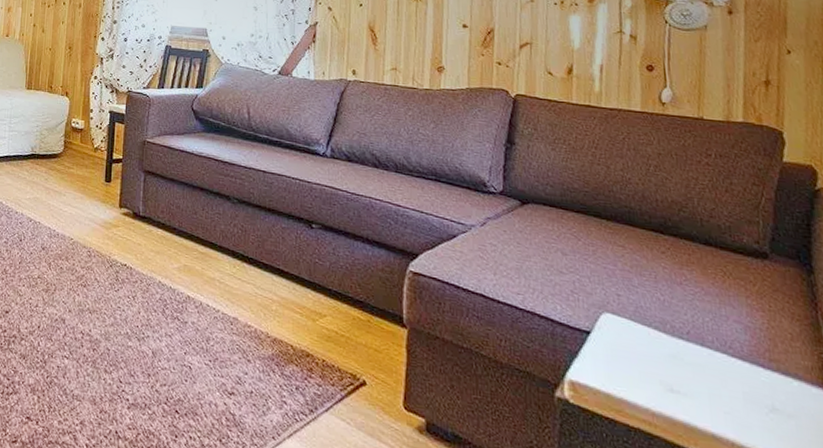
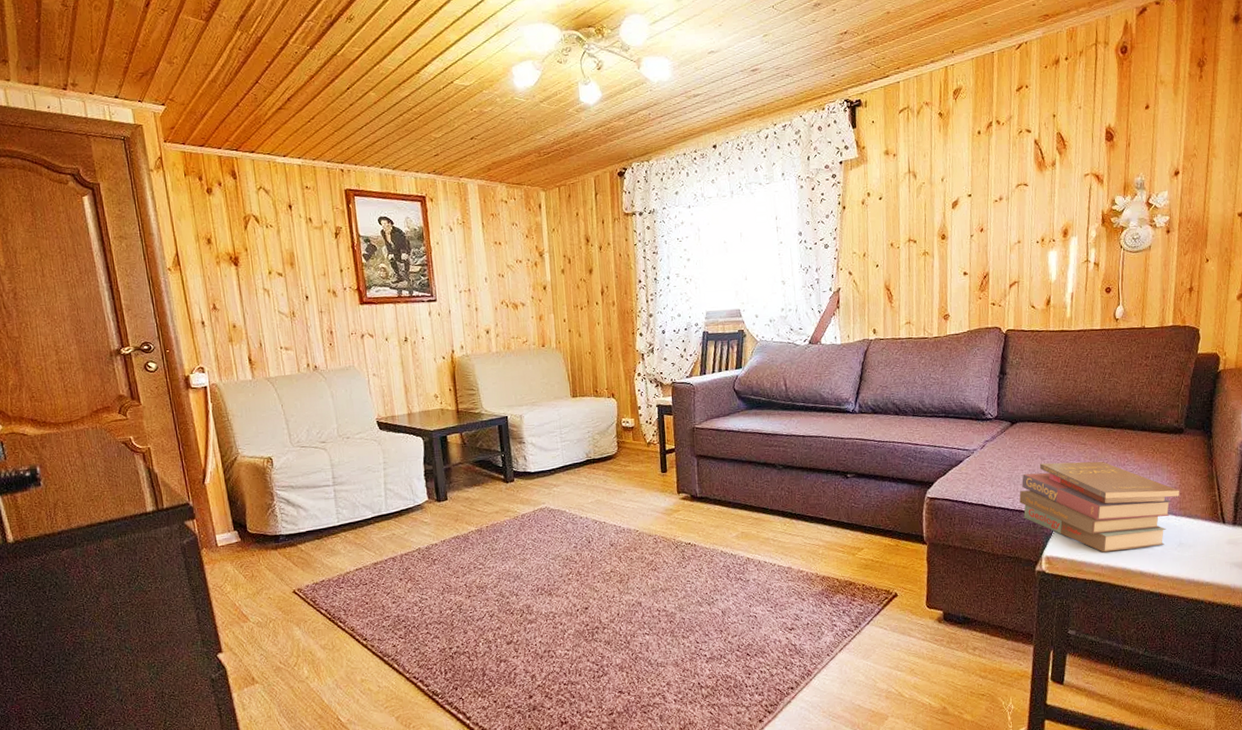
books: none [532,259,768,405] -> present [1019,461,1179,553]

